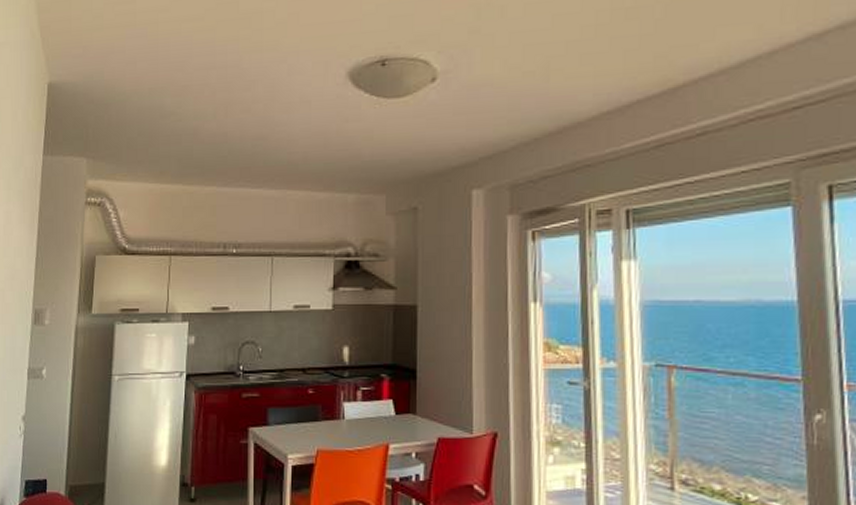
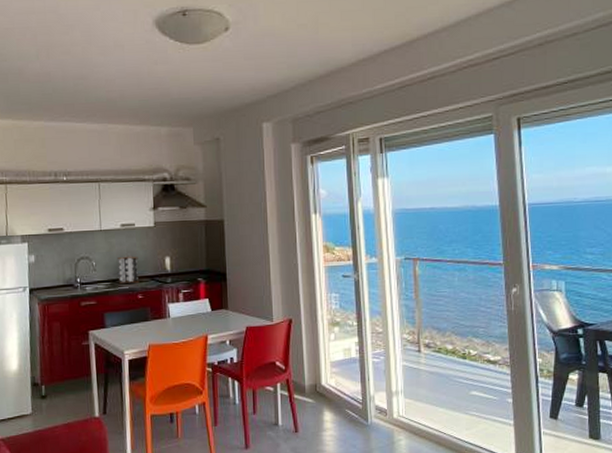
spice rack: none [286,338,311,376] -> present [118,252,140,285]

